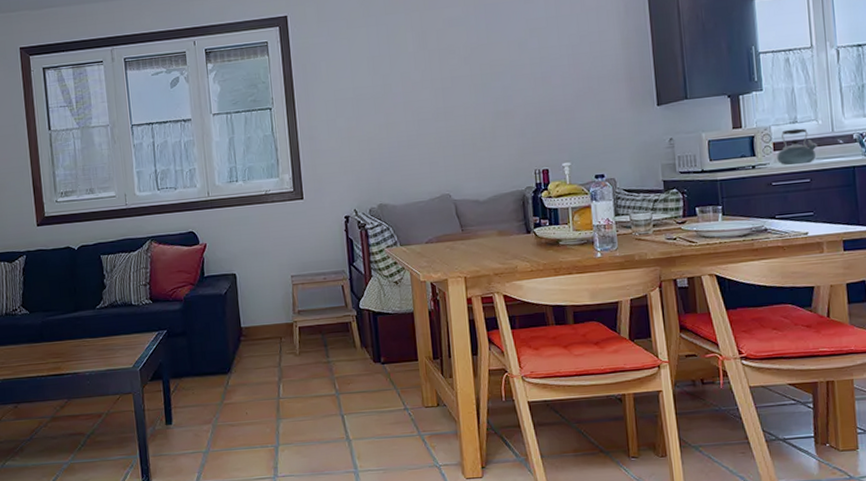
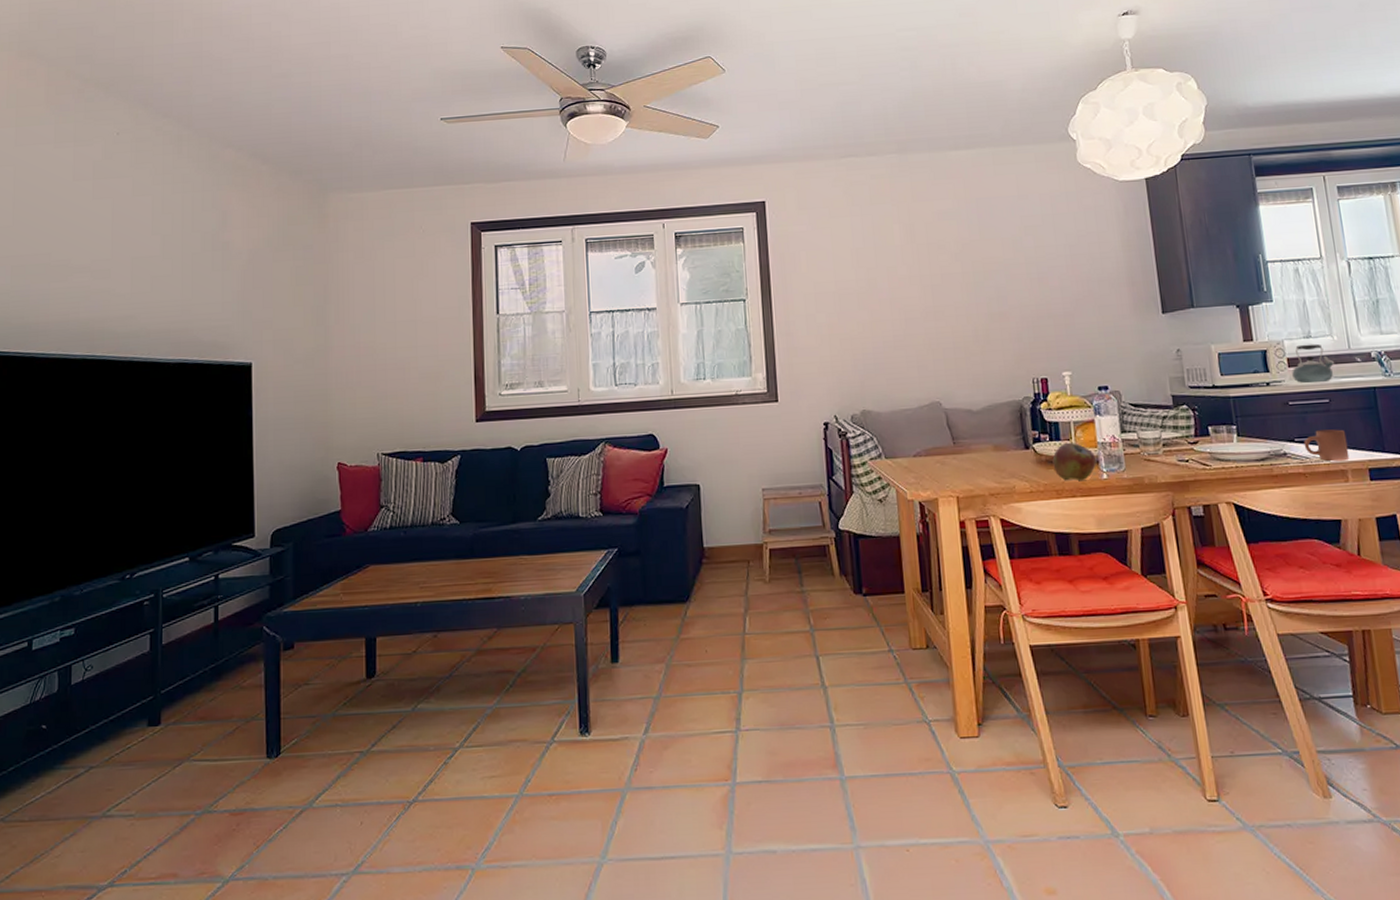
fruit: none [551,225,592,260] -> present [1052,442,1097,481]
mug: none [784,205,826,236] -> present [1303,429,1350,462]

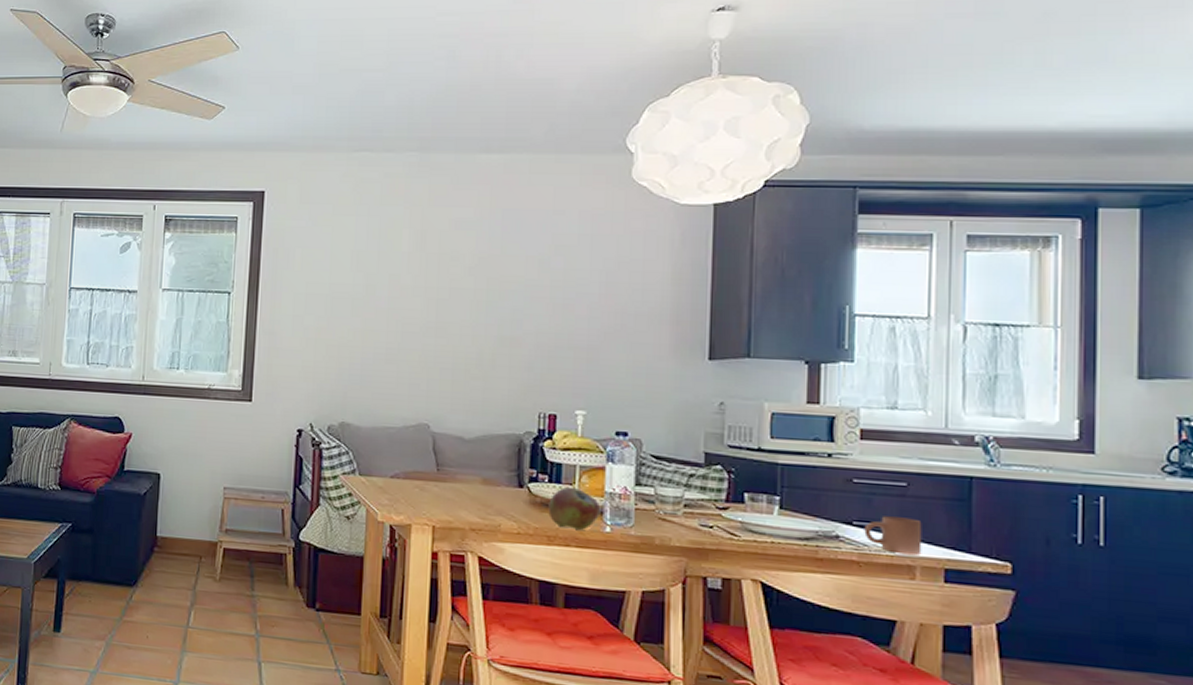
kettle: present [1291,343,1335,384] -> none [862,415,924,463]

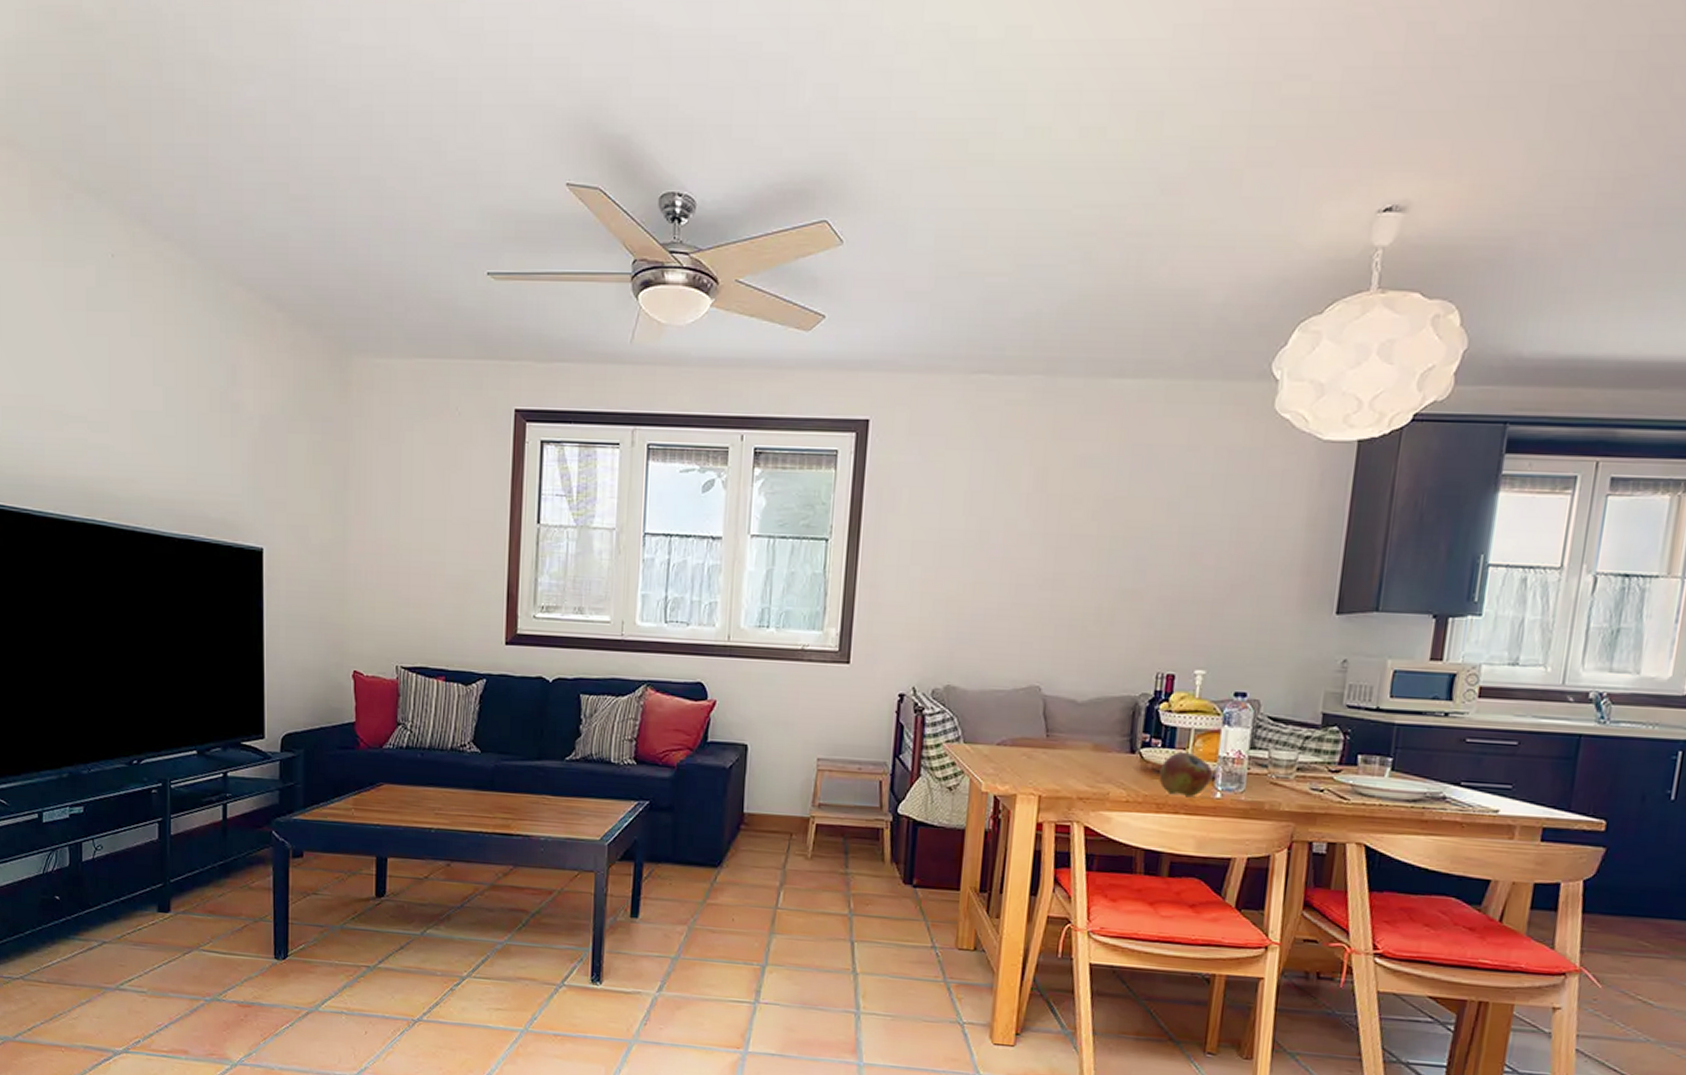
mug: present [864,516,922,556] -> none [1470,776,1528,815]

